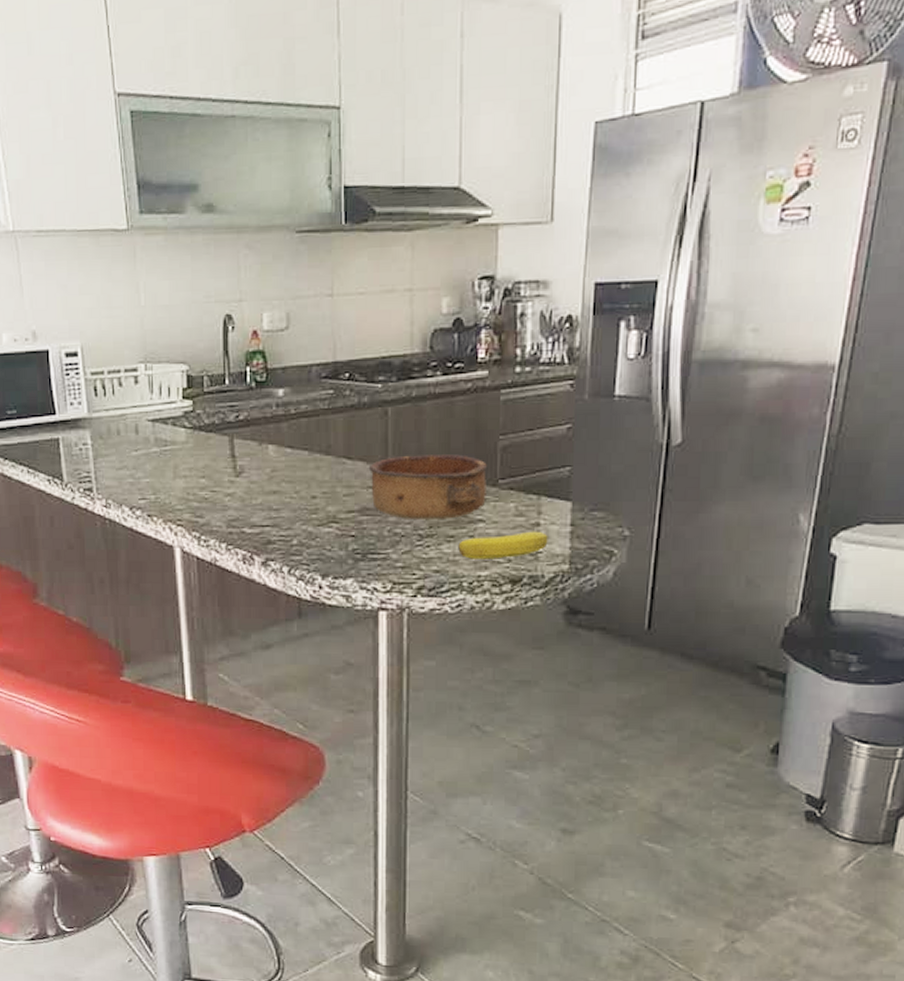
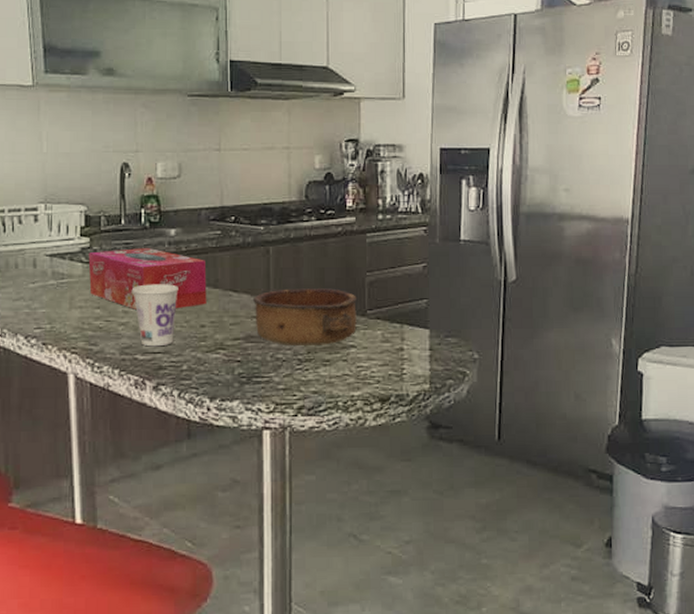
tissue box: none [191,410,318,479] -> present [88,247,207,309]
cup: none [239,451,288,520] -> present [133,284,179,347]
banana: present [458,531,548,559] -> none [333,355,411,381]

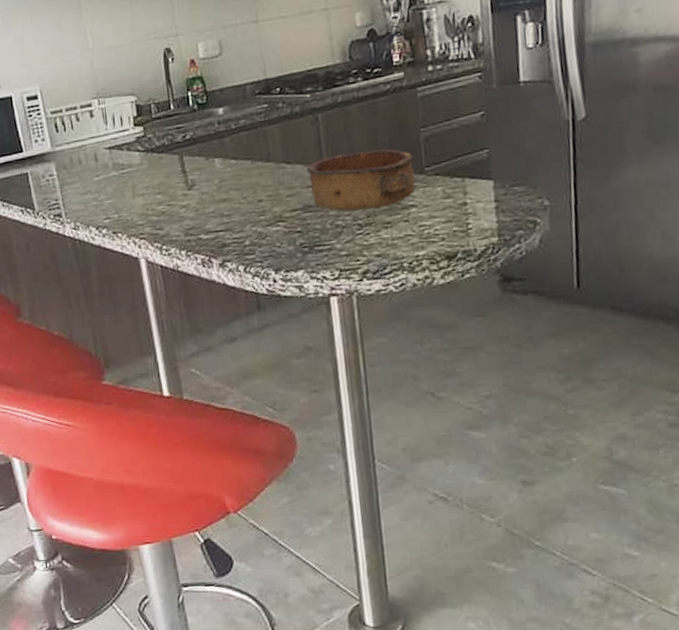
tissue box: present [88,247,207,309] -> none [143,129,262,192]
cup: present [133,284,179,347] -> none [189,163,234,226]

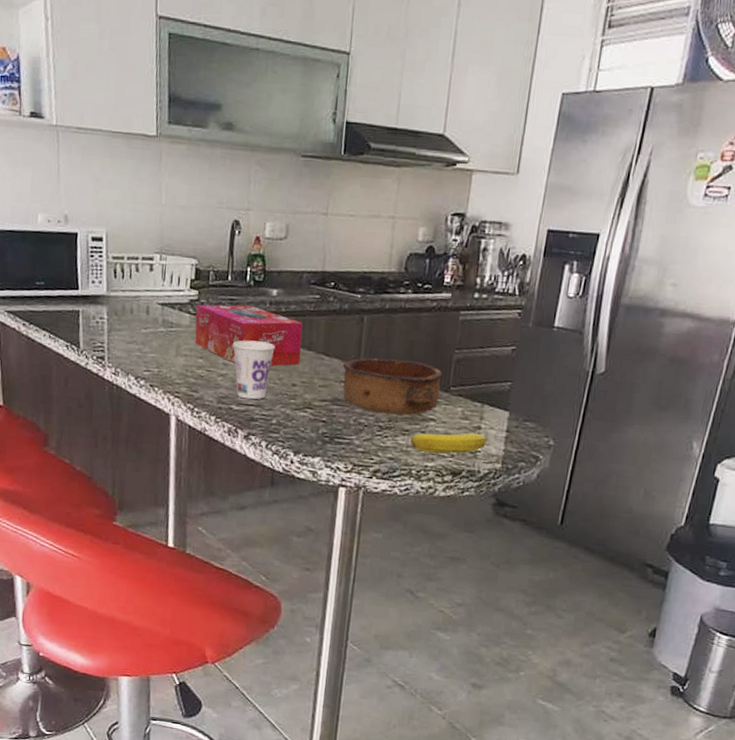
tissue box: none [143,129,262,192] -> present [195,304,303,367]
cup: none [189,163,234,226] -> present [233,340,275,400]
banana: none [395,209,476,242] -> present [411,432,487,454]

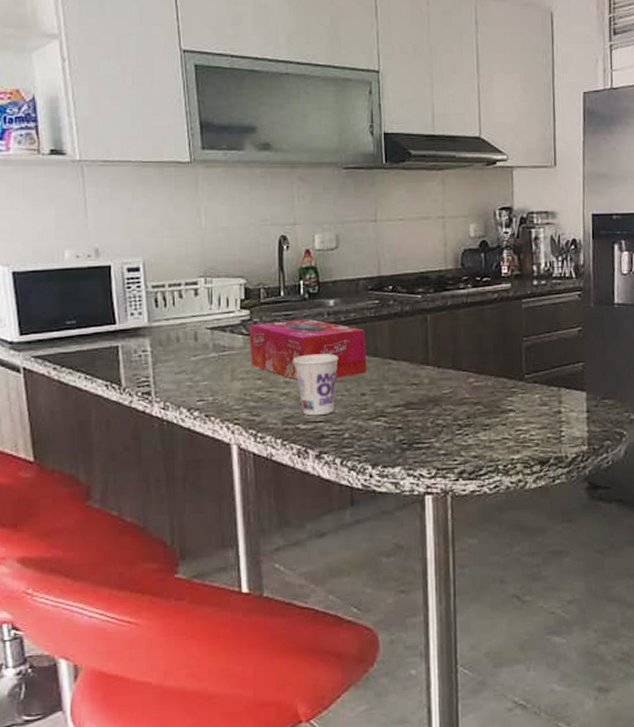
bowl: present [342,357,442,416] -> none [411,354,515,411]
banana: present [411,432,487,454] -> none [493,418,569,445]

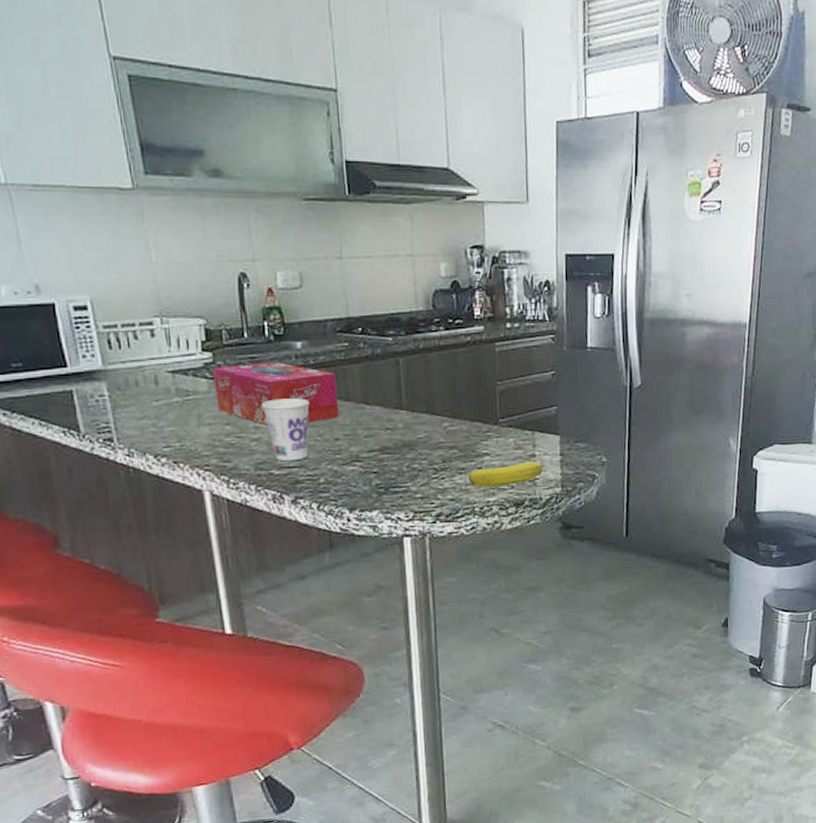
banana: none [493,418,569,445] -> present [469,461,543,488]

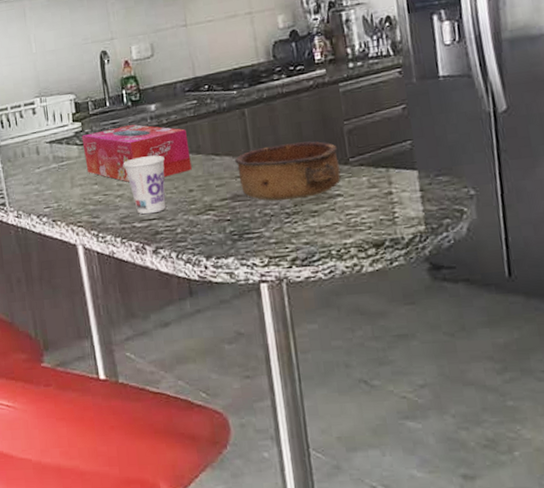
bowl: none [385,398,490,456] -> present [234,141,341,201]
banana: present [469,461,543,488] -> none [322,198,402,230]

